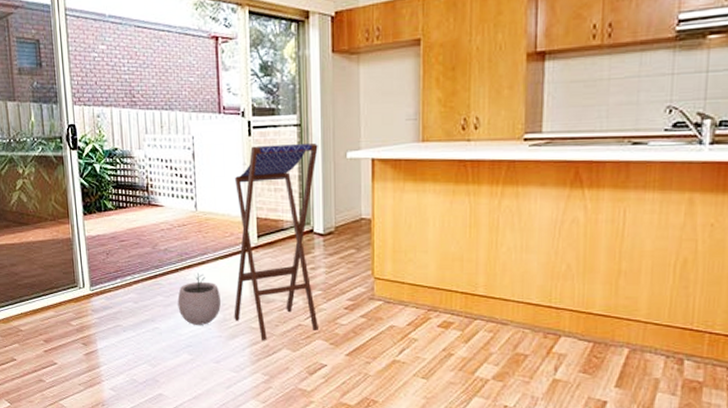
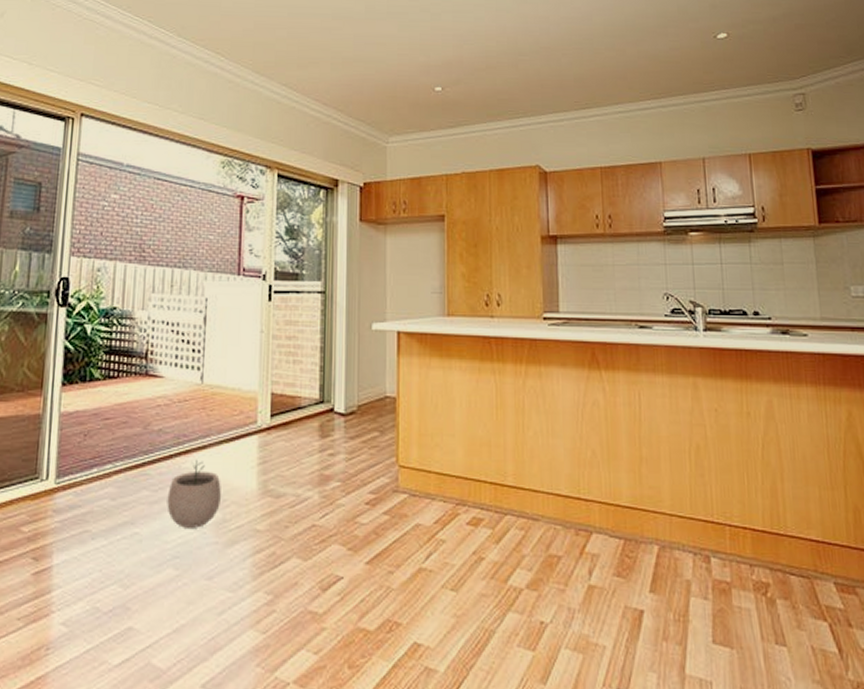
stool: present [234,143,318,340] -> none [235,311,342,547]

